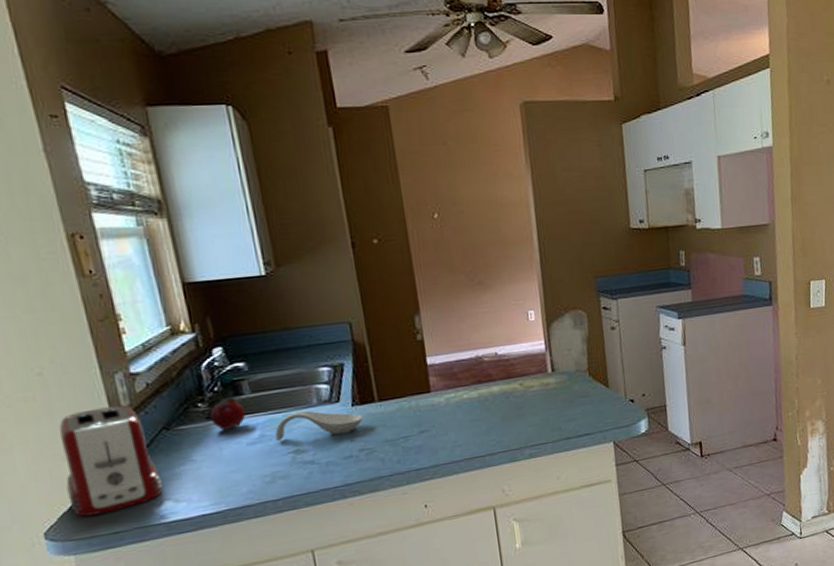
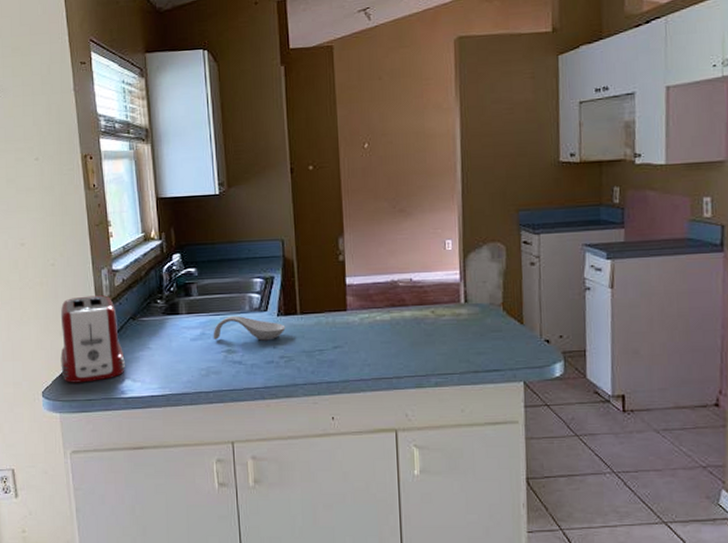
fruit: present [210,396,246,431] -> none [166,296,193,325]

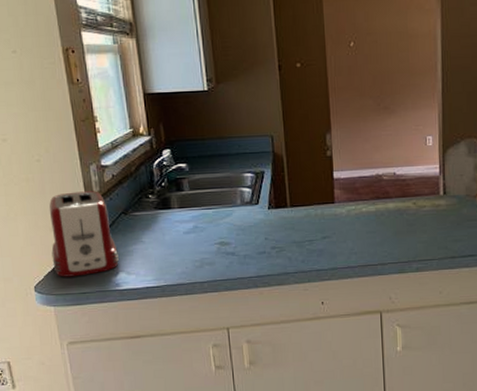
spoon rest: present [213,316,286,341] -> none [205,210,276,233]

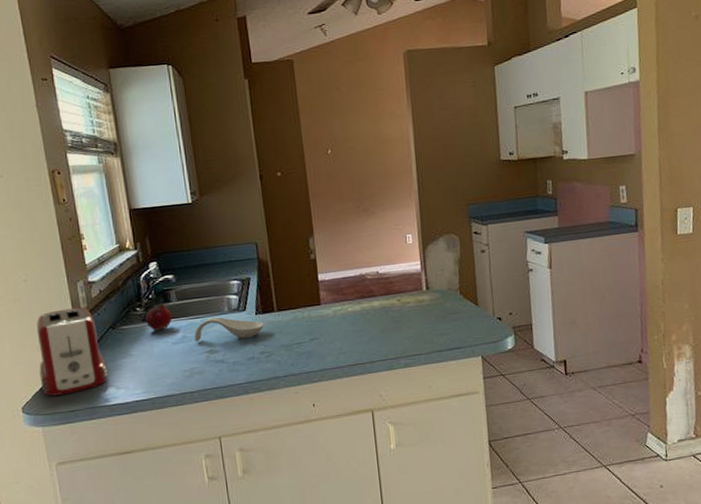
fruit: none [158,191,185,219] -> present [145,302,173,331]
spoon rest: none [205,210,276,233] -> present [194,317,264,342]

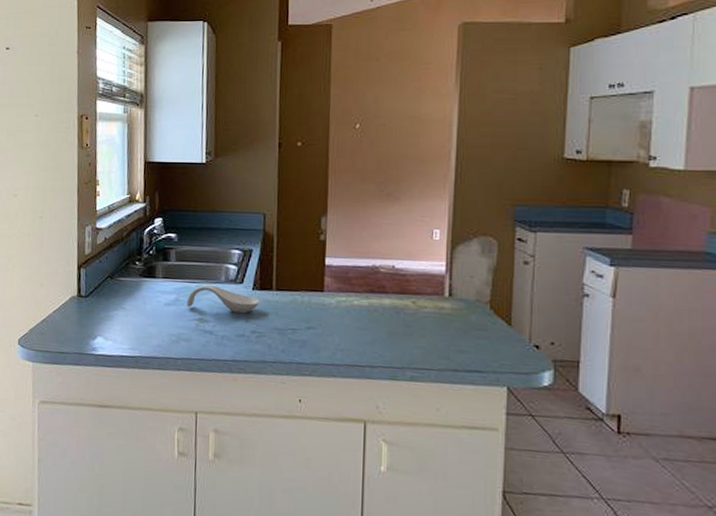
toaster: present [36,307,108,396] -> none [38,251,100,335]
fruit: present [145,302,173,331] -> none [143,260,169,289]

